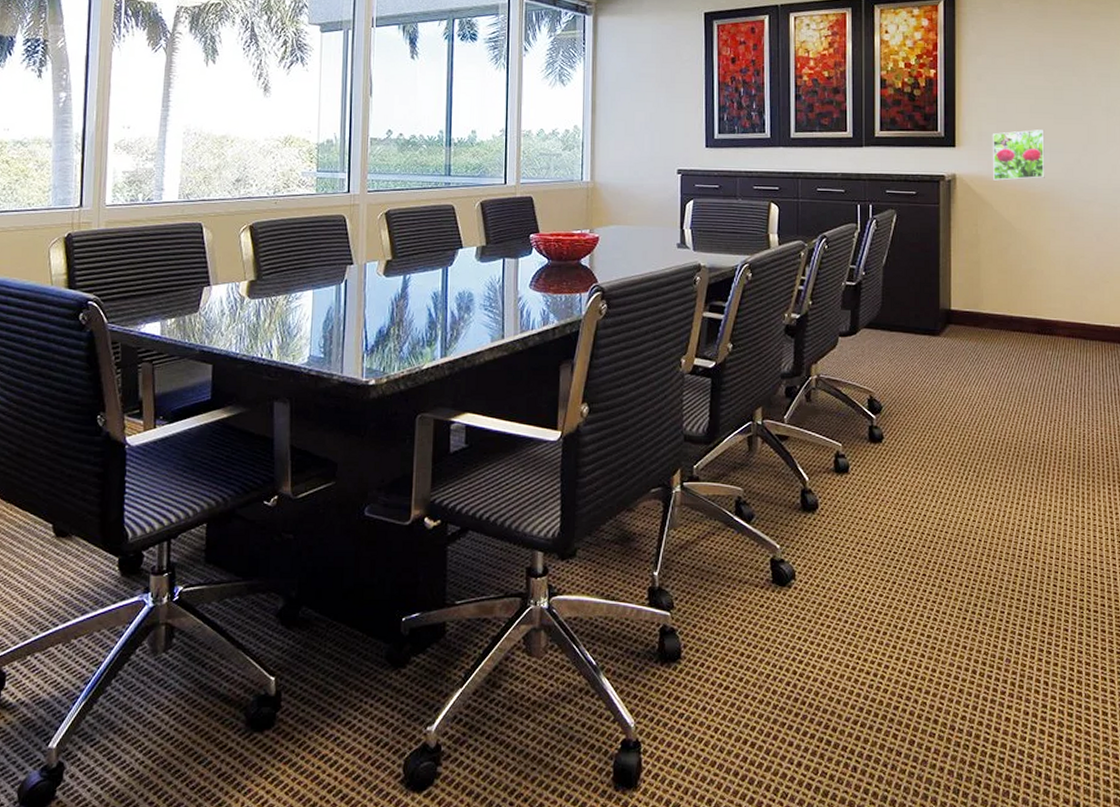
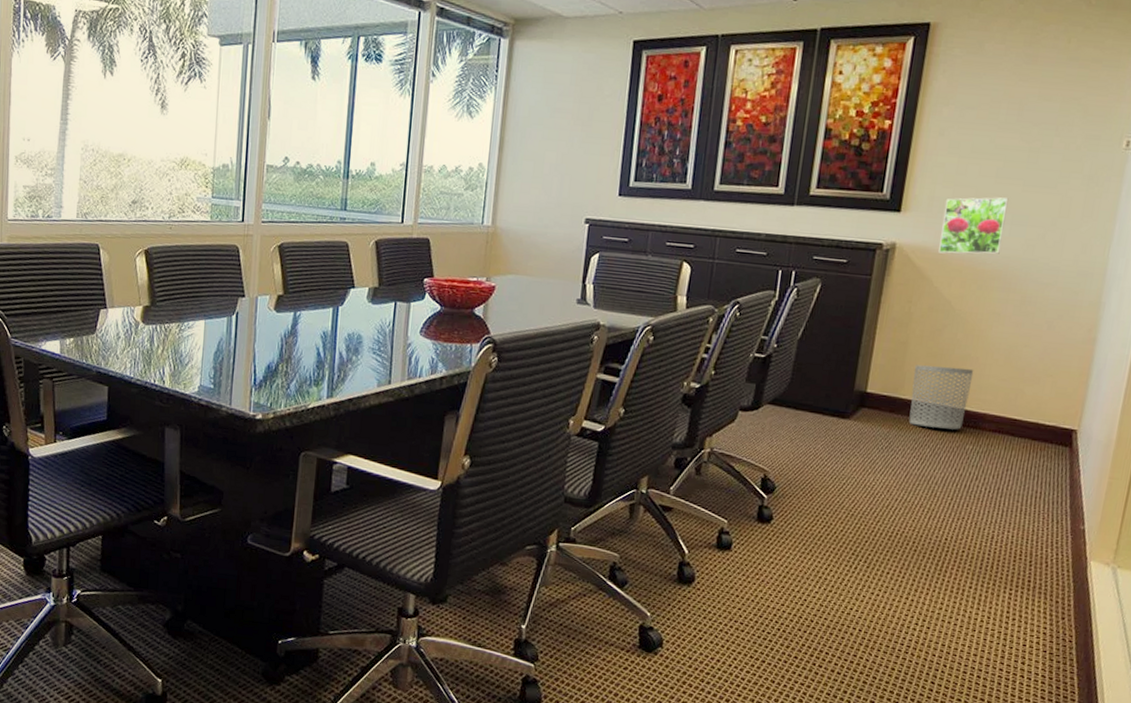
waste bin: none [989,280,1041,338] -> present [909,365,974,430]

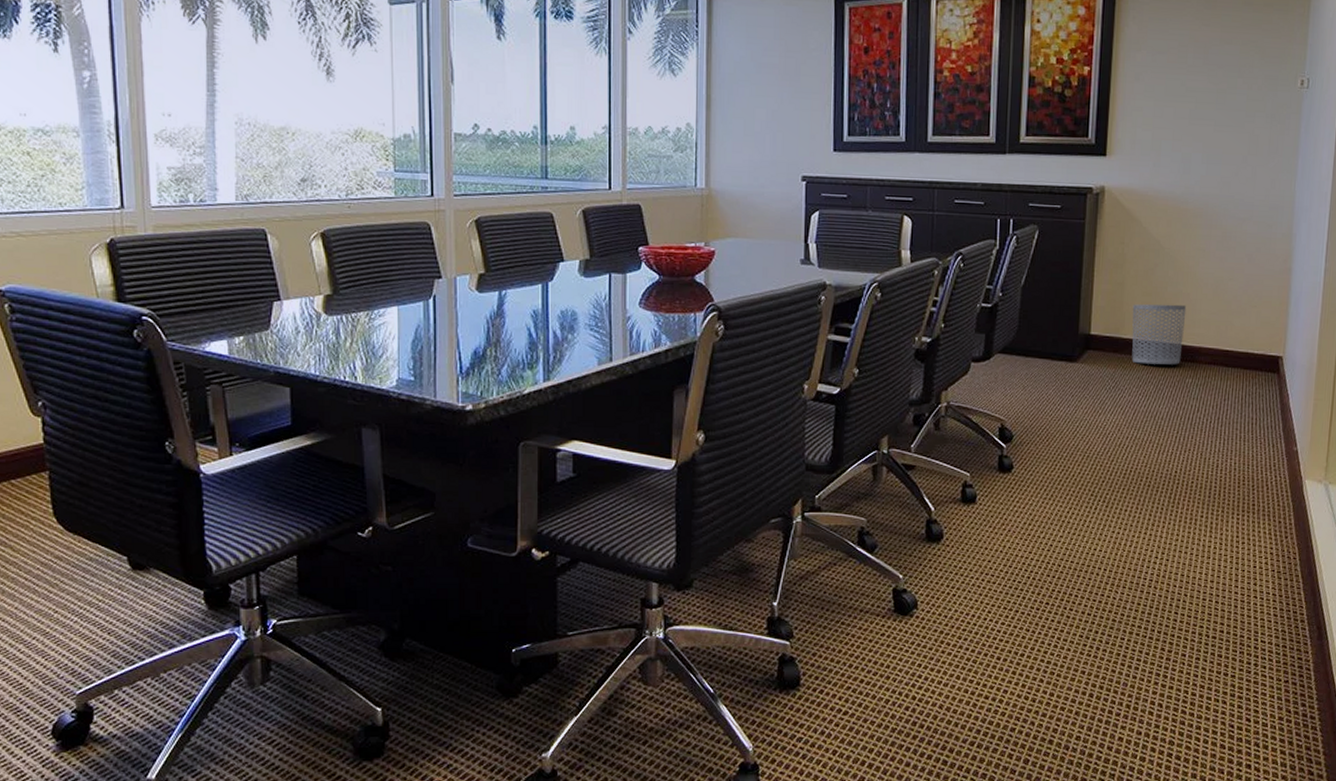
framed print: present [938,197,1009,255] -> none [1144,138,1203,195]

